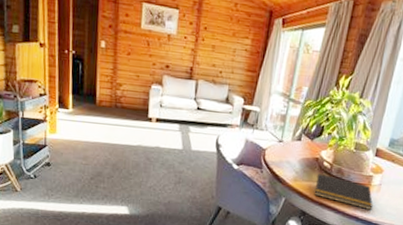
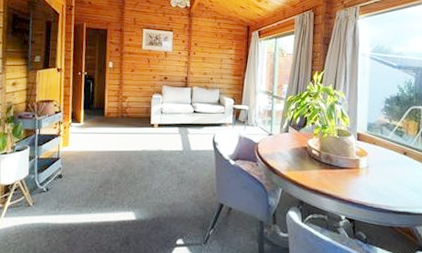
notepad: present [314,174,373,210] -> none [308,162,365,193]

